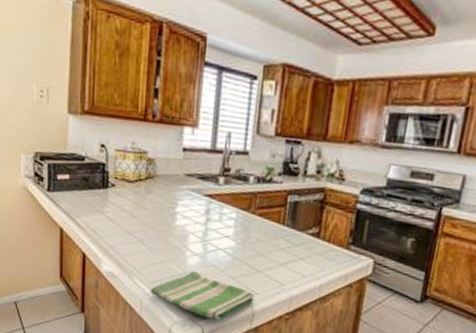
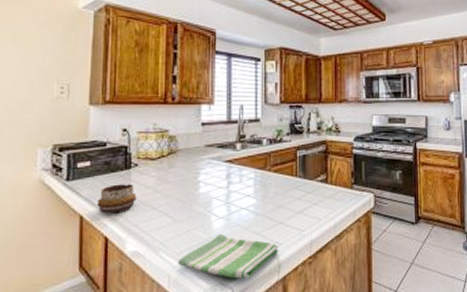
decorative bowl: none [75,202,113,232] -> present [96,184,137,214]

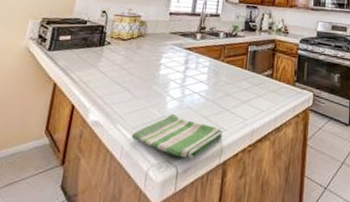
decorative bowl: present [96,184,137,214] -> none [69,58,106,85]

